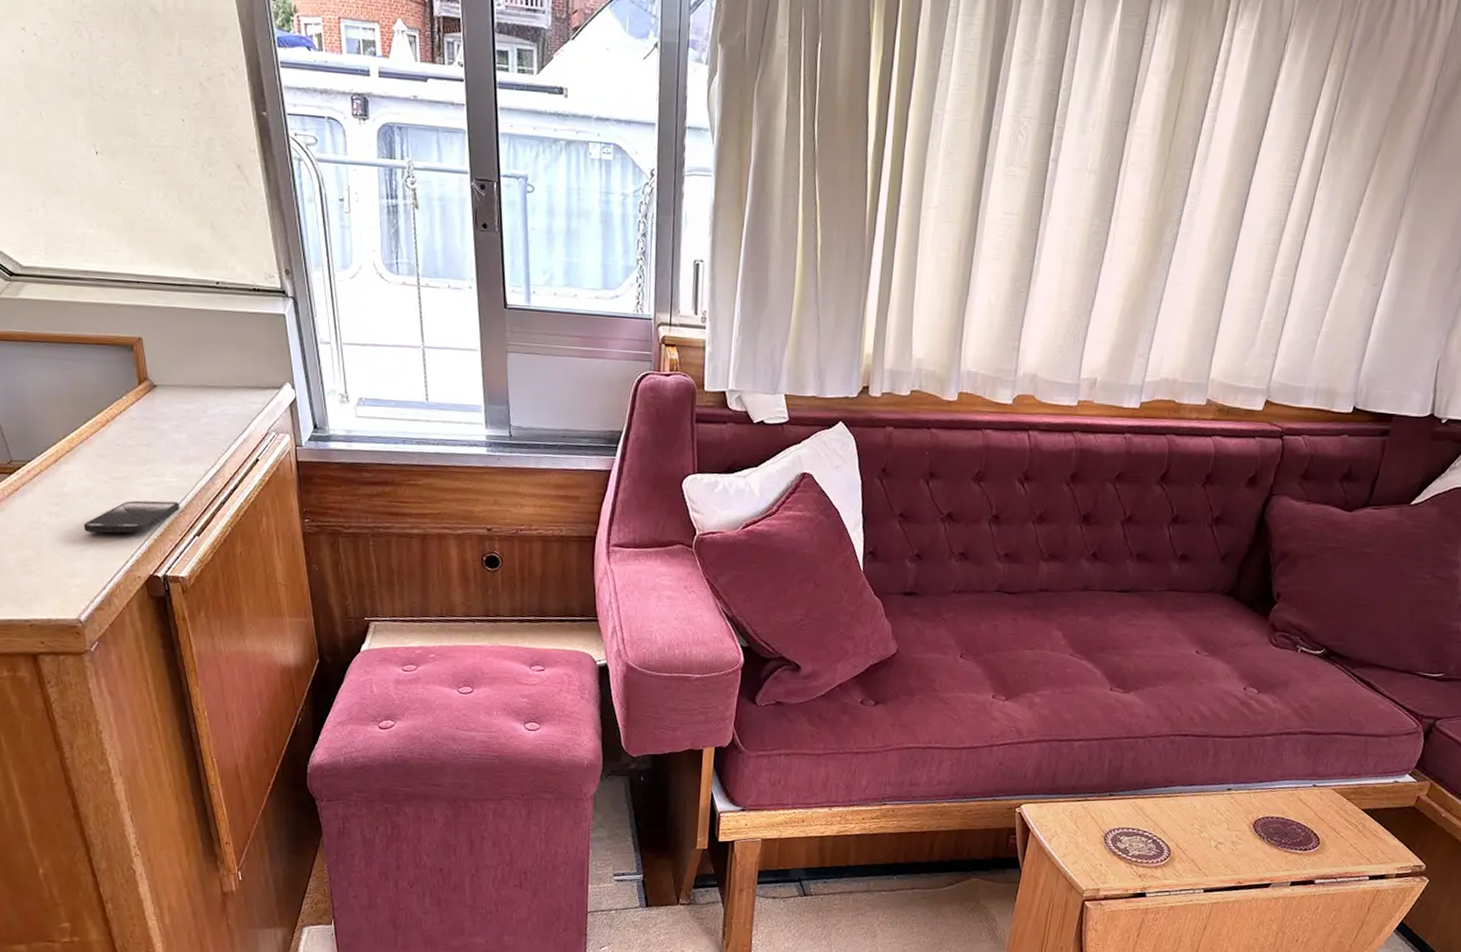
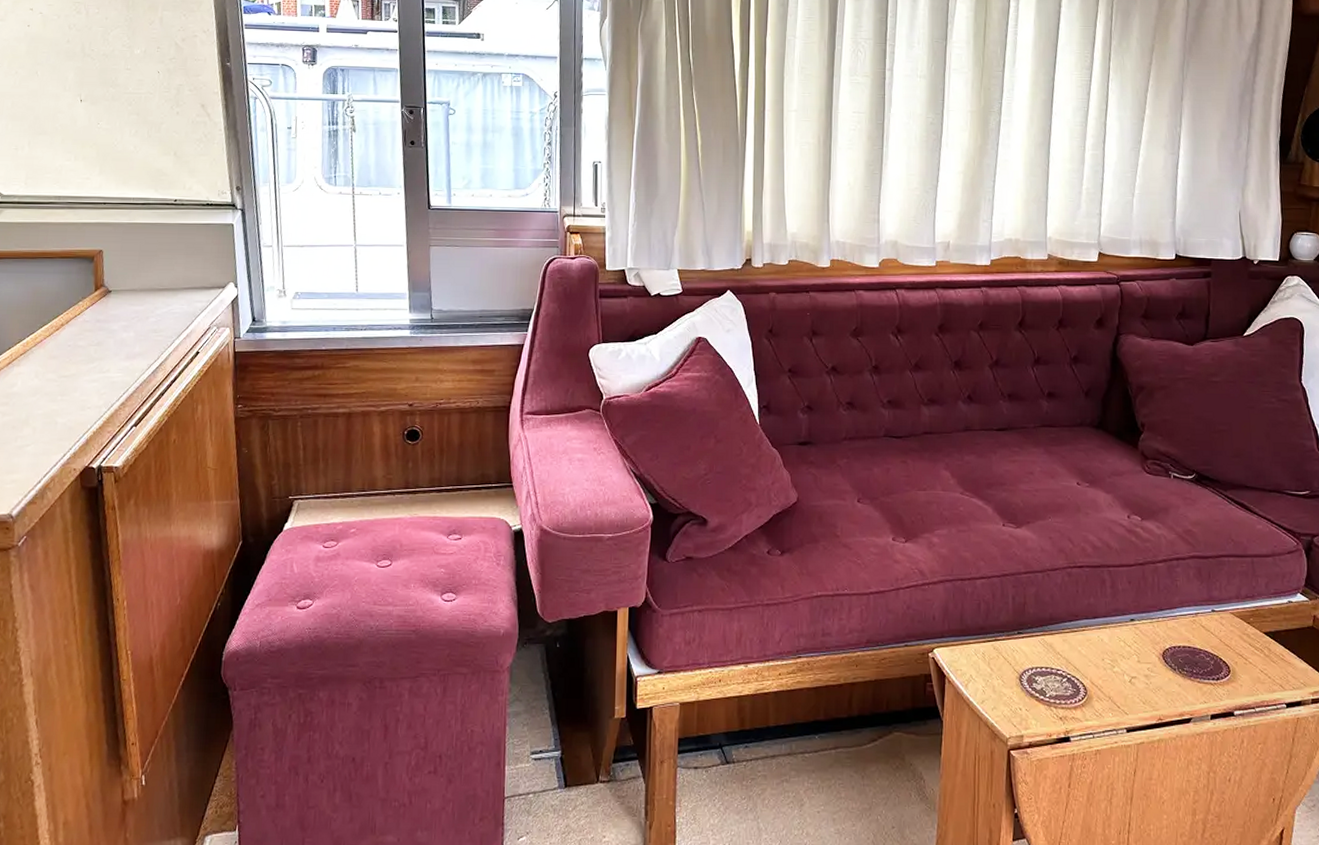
smartphone: present [83,500,179,533] -> none [27,395,121,429]

